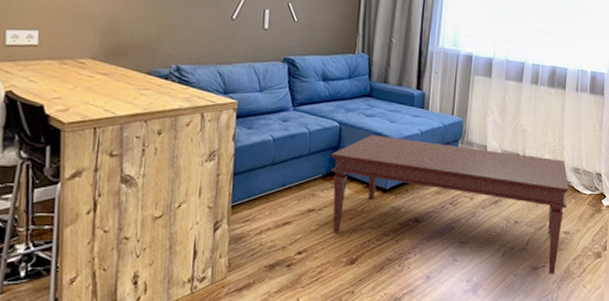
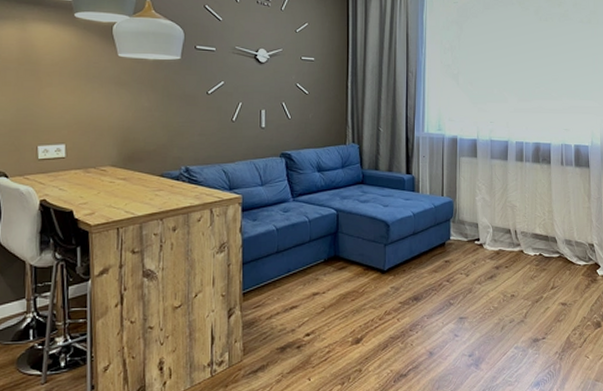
coffee table: present [330,135,570,275] -> none [330,219,563,347]

